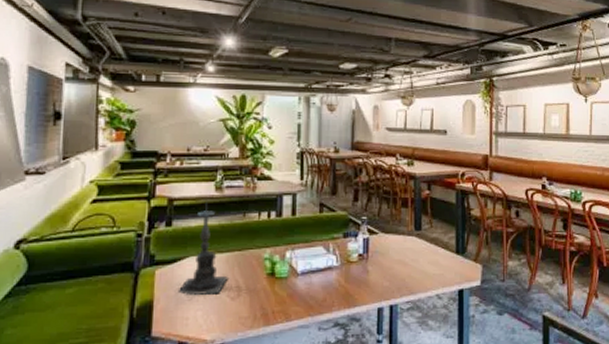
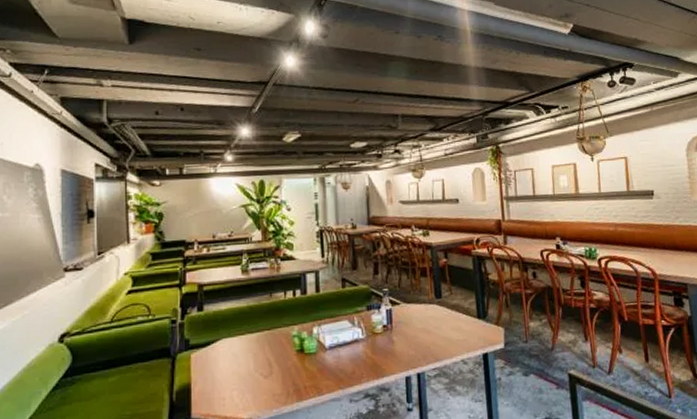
candle holder: present [177,200,228,295] -> none [213,284,260,377]

